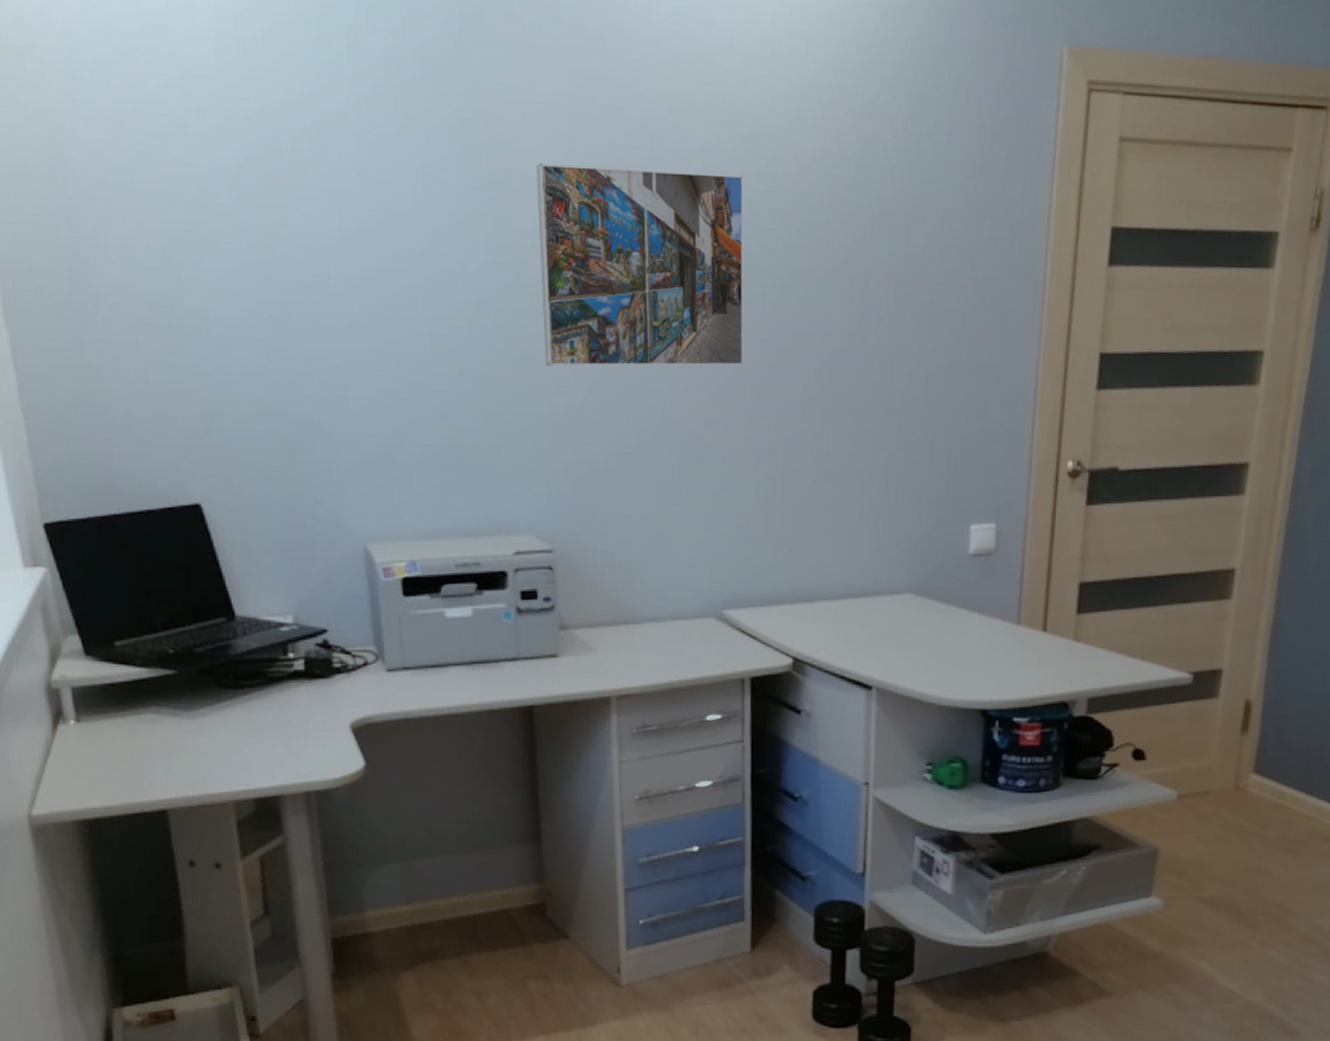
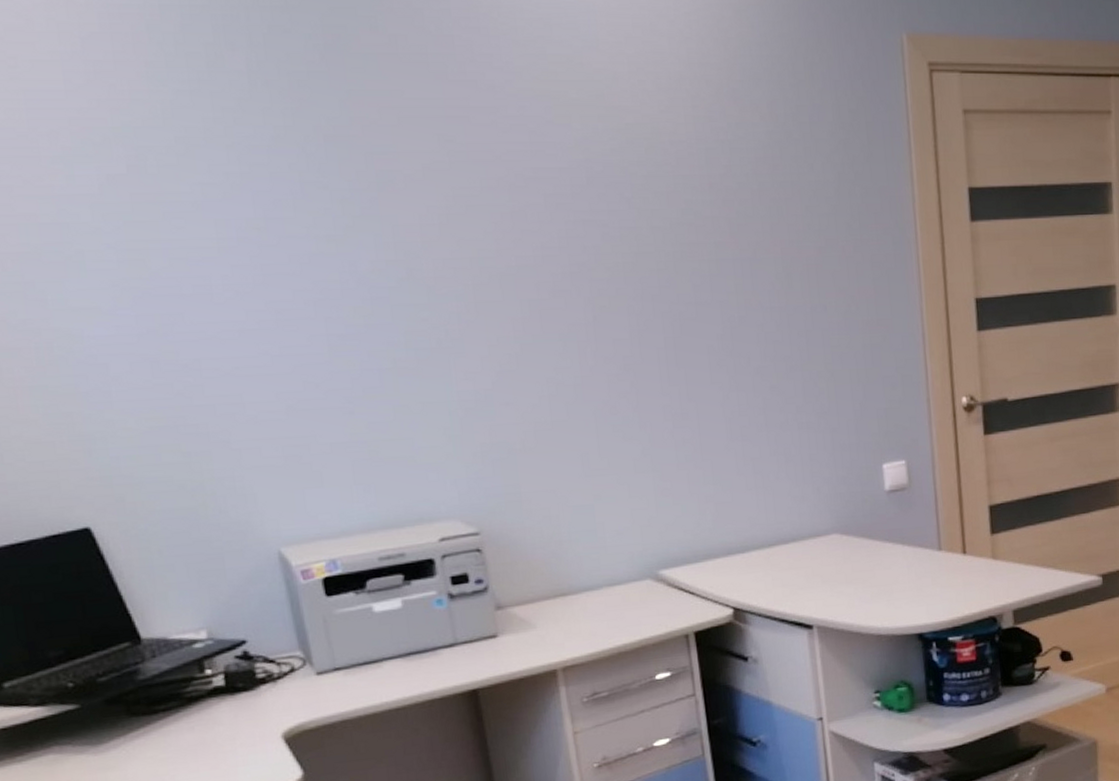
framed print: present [536,163,744,367] -> none [417,162,647,355]

